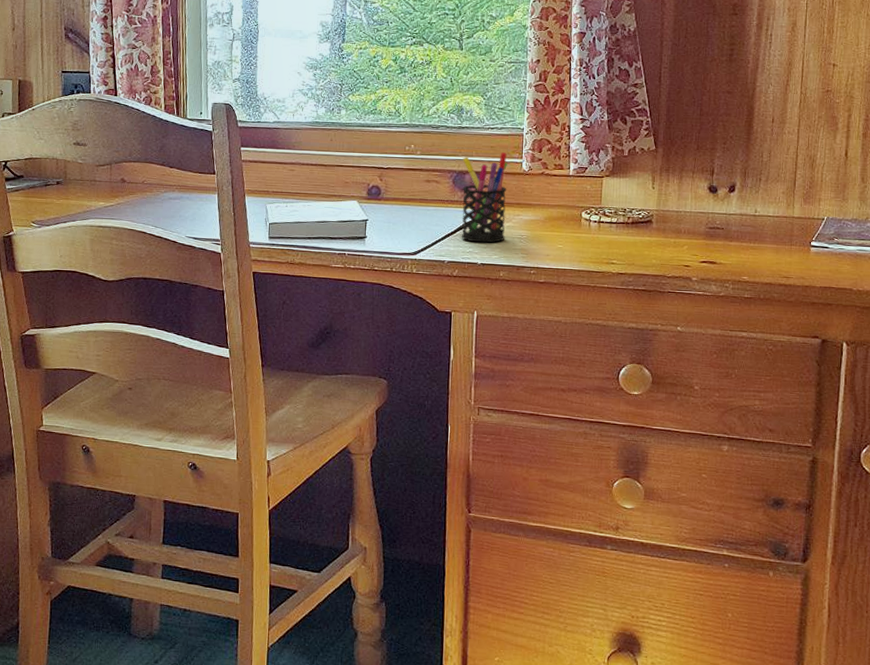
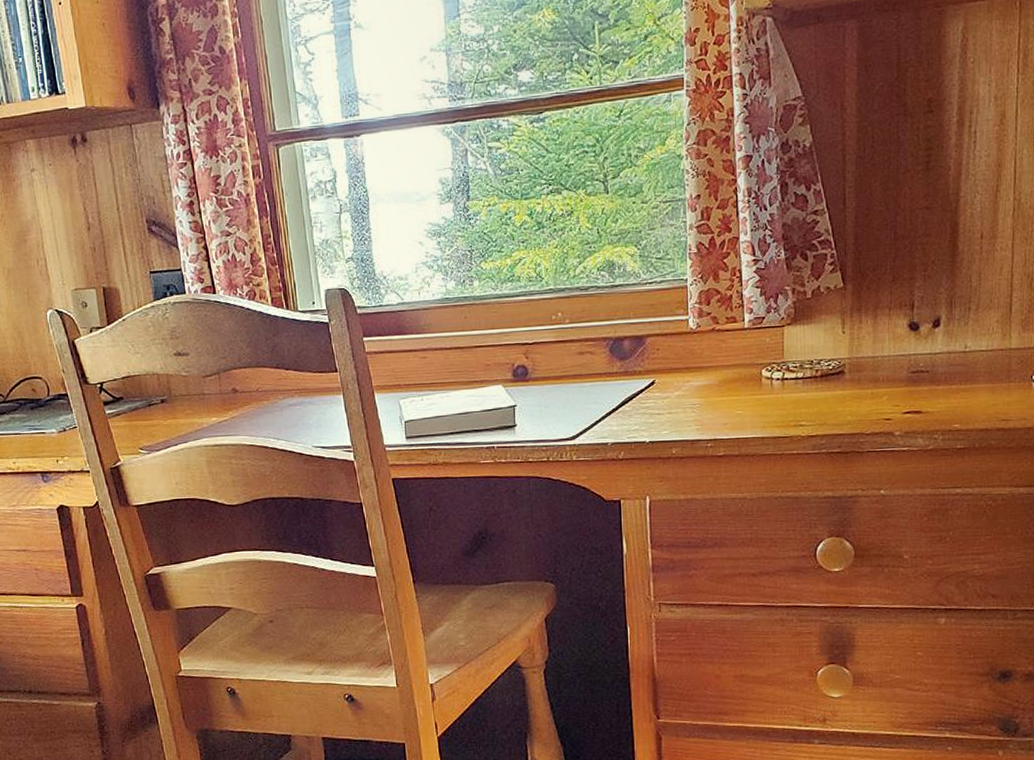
pen holder: present [461,152,507,243] -> none [618,310,675,418]

